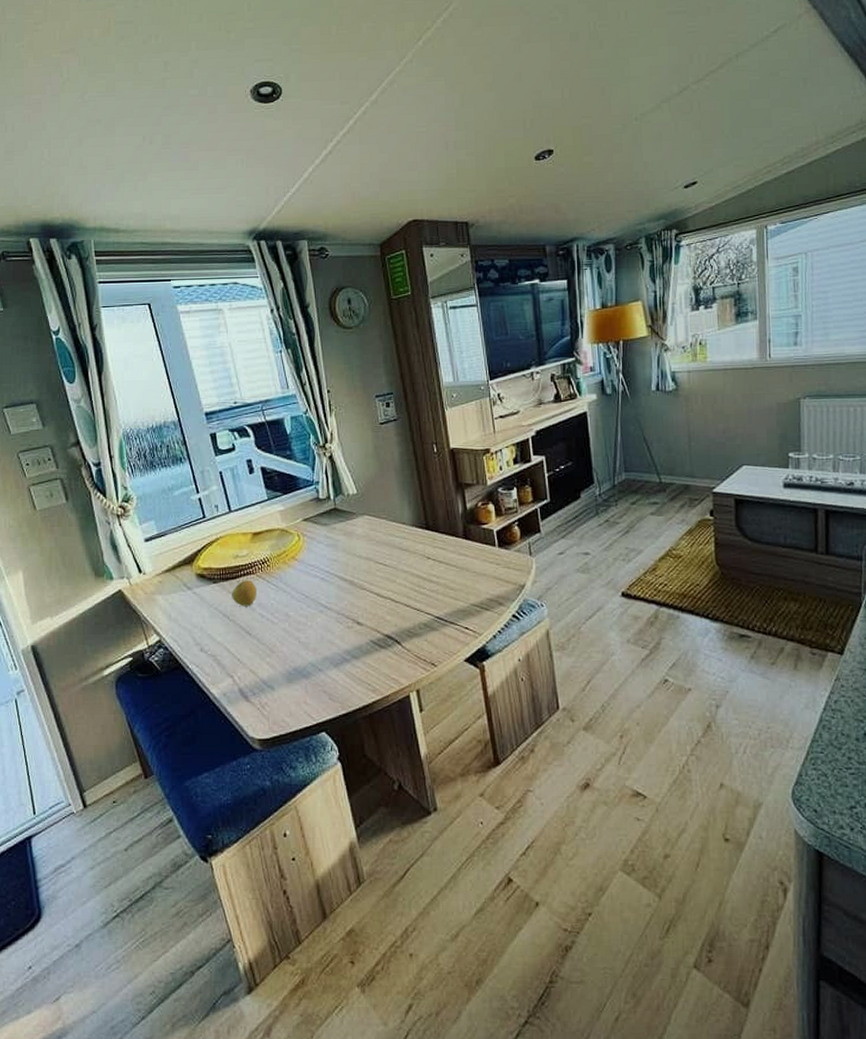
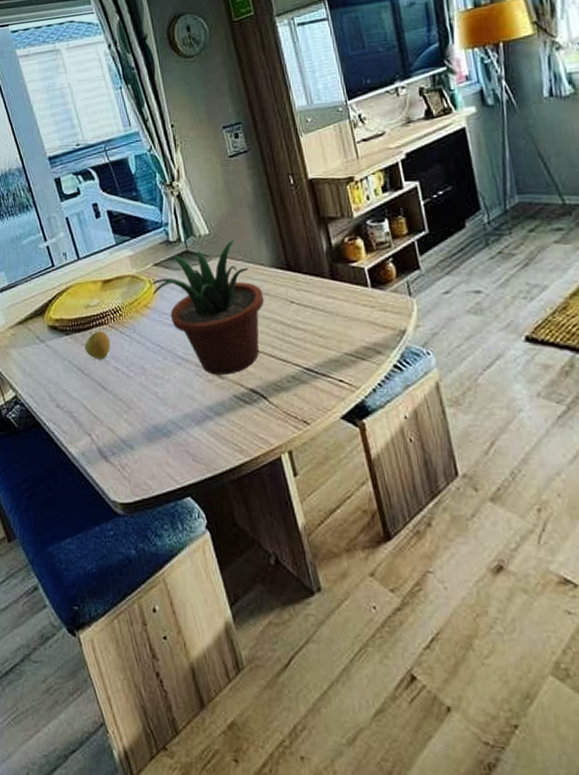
potted plant: none [300,500,403,622] -> present [151,240,264,375]

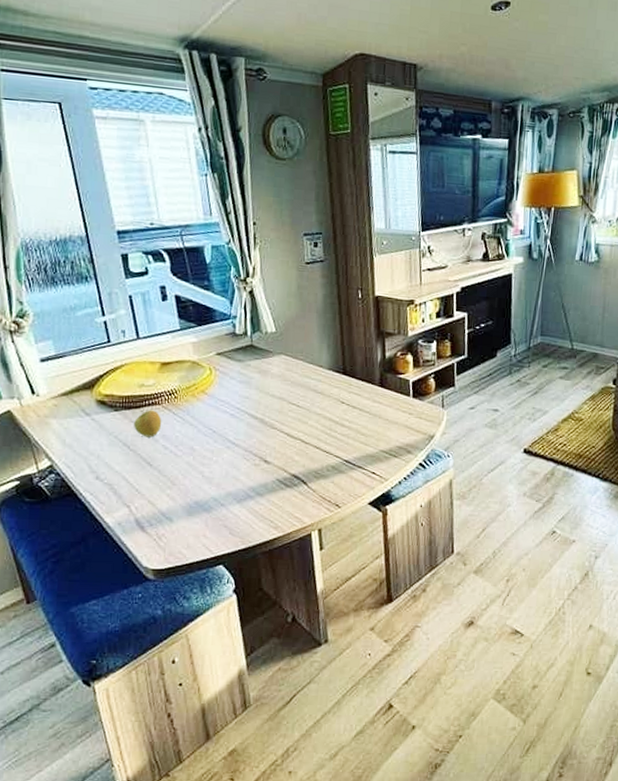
potted plant: present [151,240,264,375] -> none [211,341,318,461]

